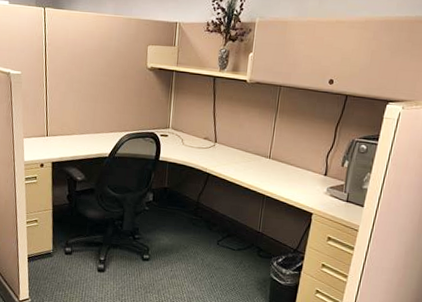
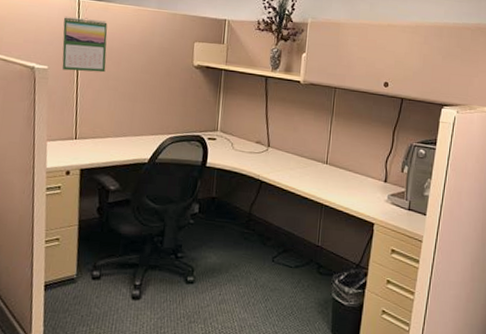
calendar: none [32,25,70,76] -> present [62,16,108,73]

